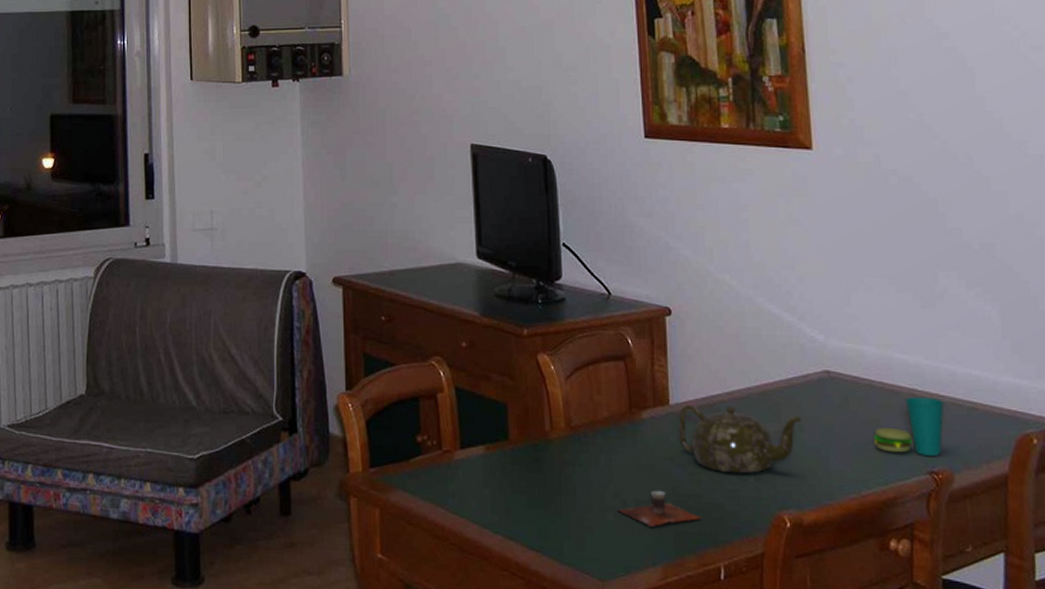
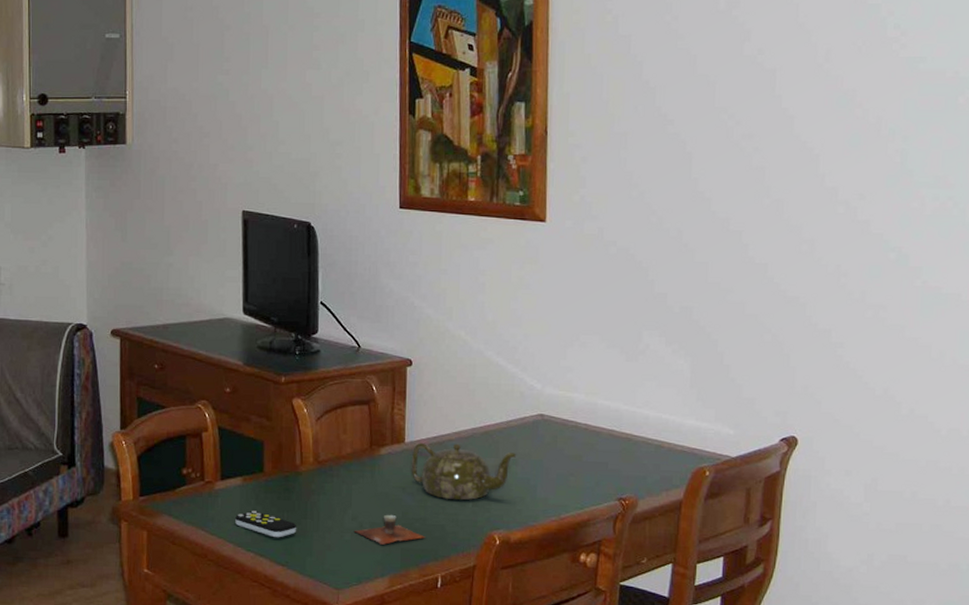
remote control: none [479,485,551,518] -> present [235,510,297,538]
cup: present [873,396,945,456] -> none [574,436,637,485]

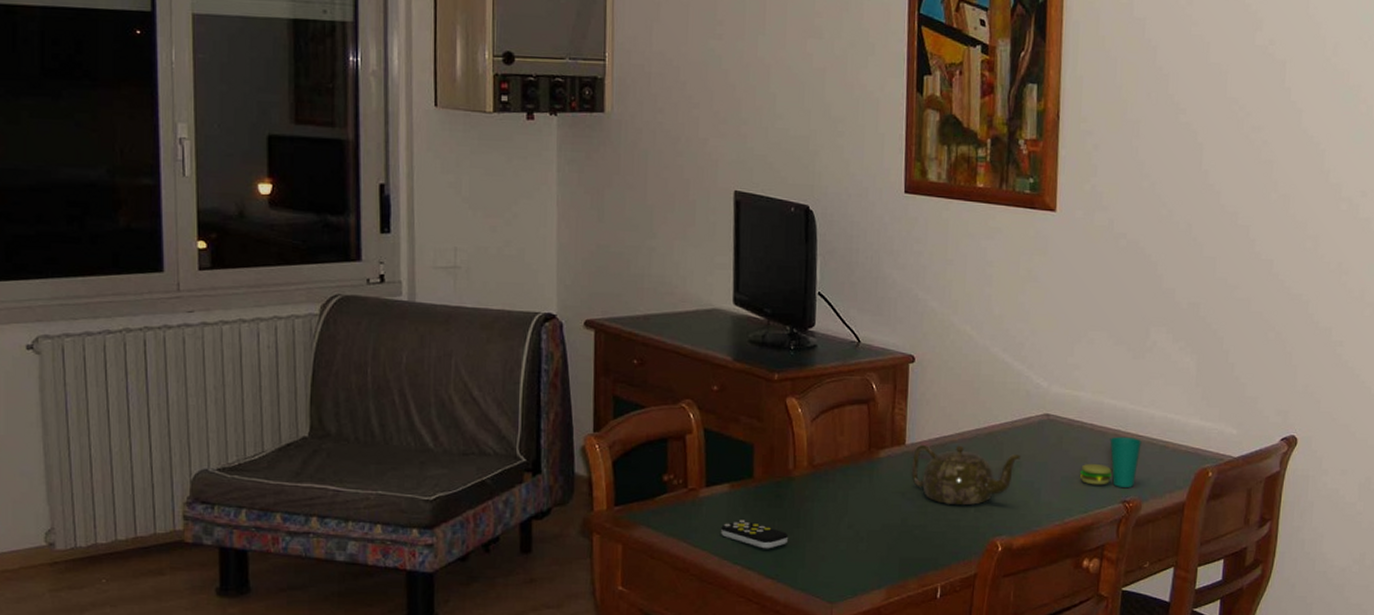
cup: present [355,514,425,545] -> none [851,521,925,554]
cup: none [574,436,637,485] -> present [1079,436,1142,487]

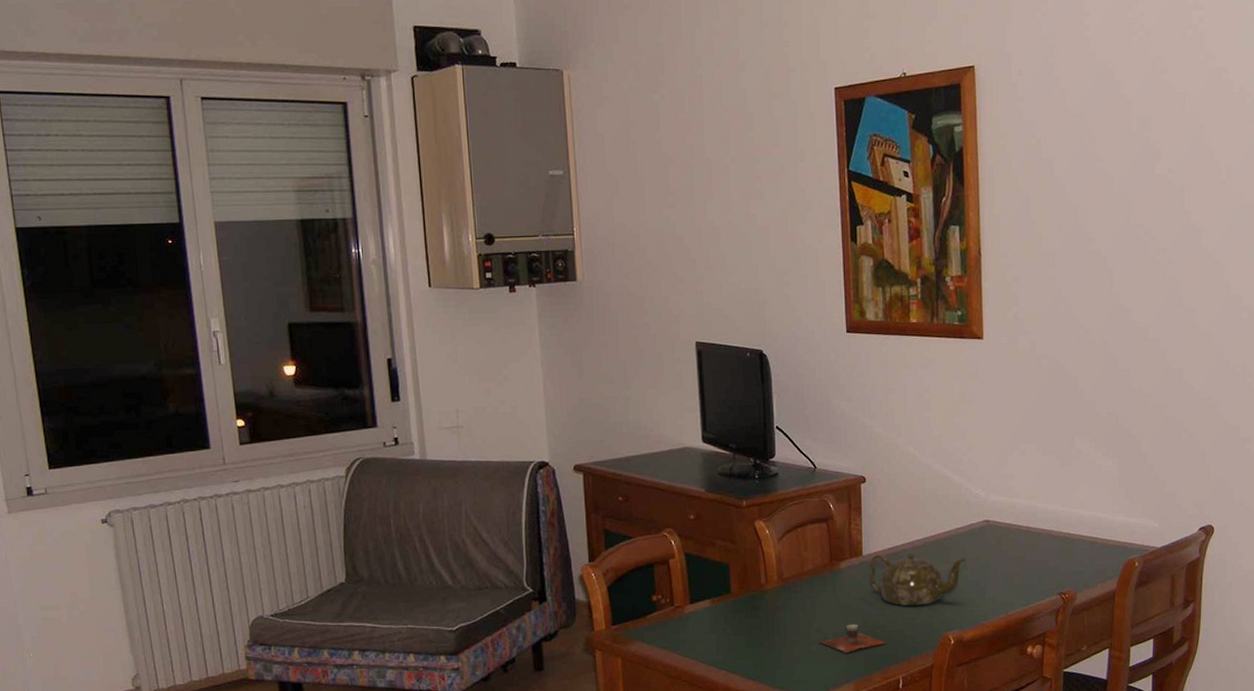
remote control: present [721,519,789,549] -> none [706,630,766,655]
cup: none [851,521,925,554] -> present [820,624,886,653]
cup: present [1079,436,1142,487] -> none [1019,535,1073,581]

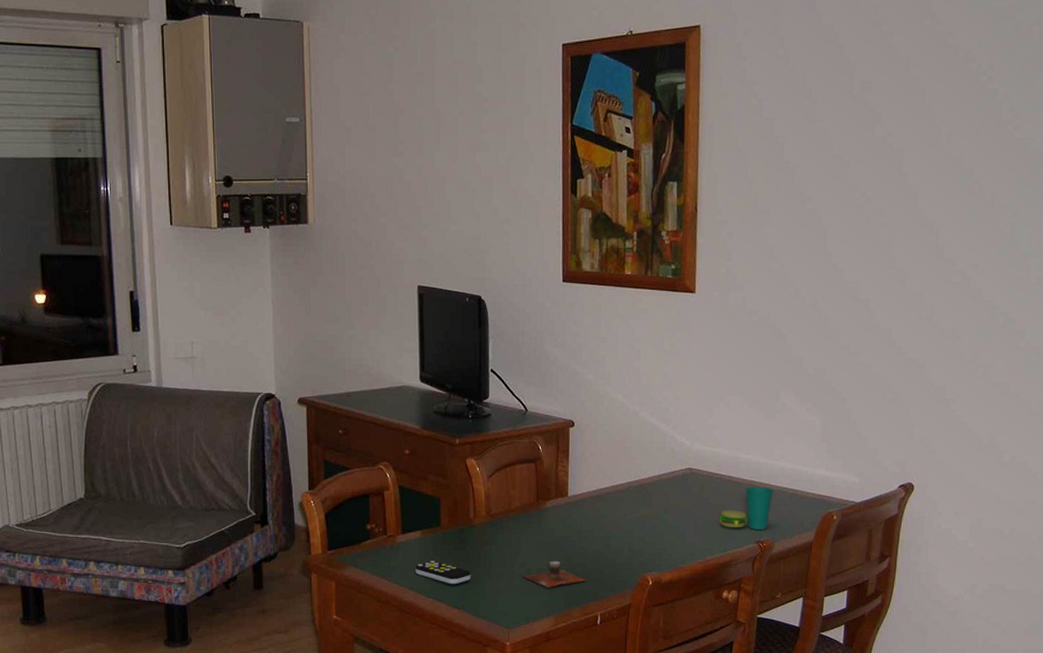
remote control: none [706,630,766,655] -> present [415,560,472,585]
teapot: present [869,553,966,606] -> none [573,495,668,547]
cup: none [1019,535,1073,581] -> present [719,486,774,530]

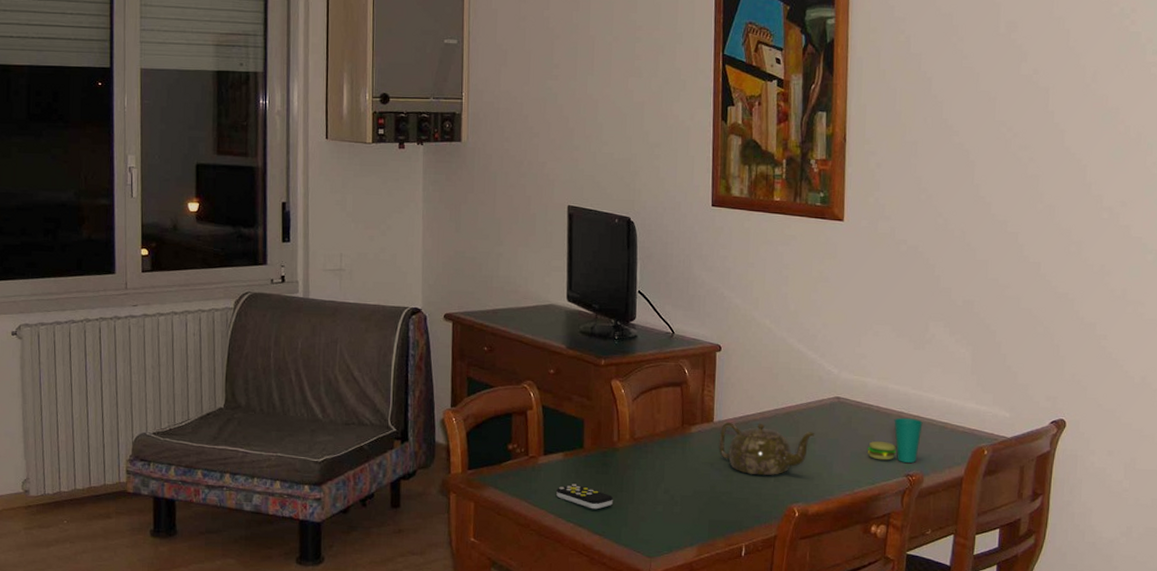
cup: present [523,561,586,588] -> none [666,488,731,516]
teapot: none [573,495,668,547] -> present [719,421,815,476]

